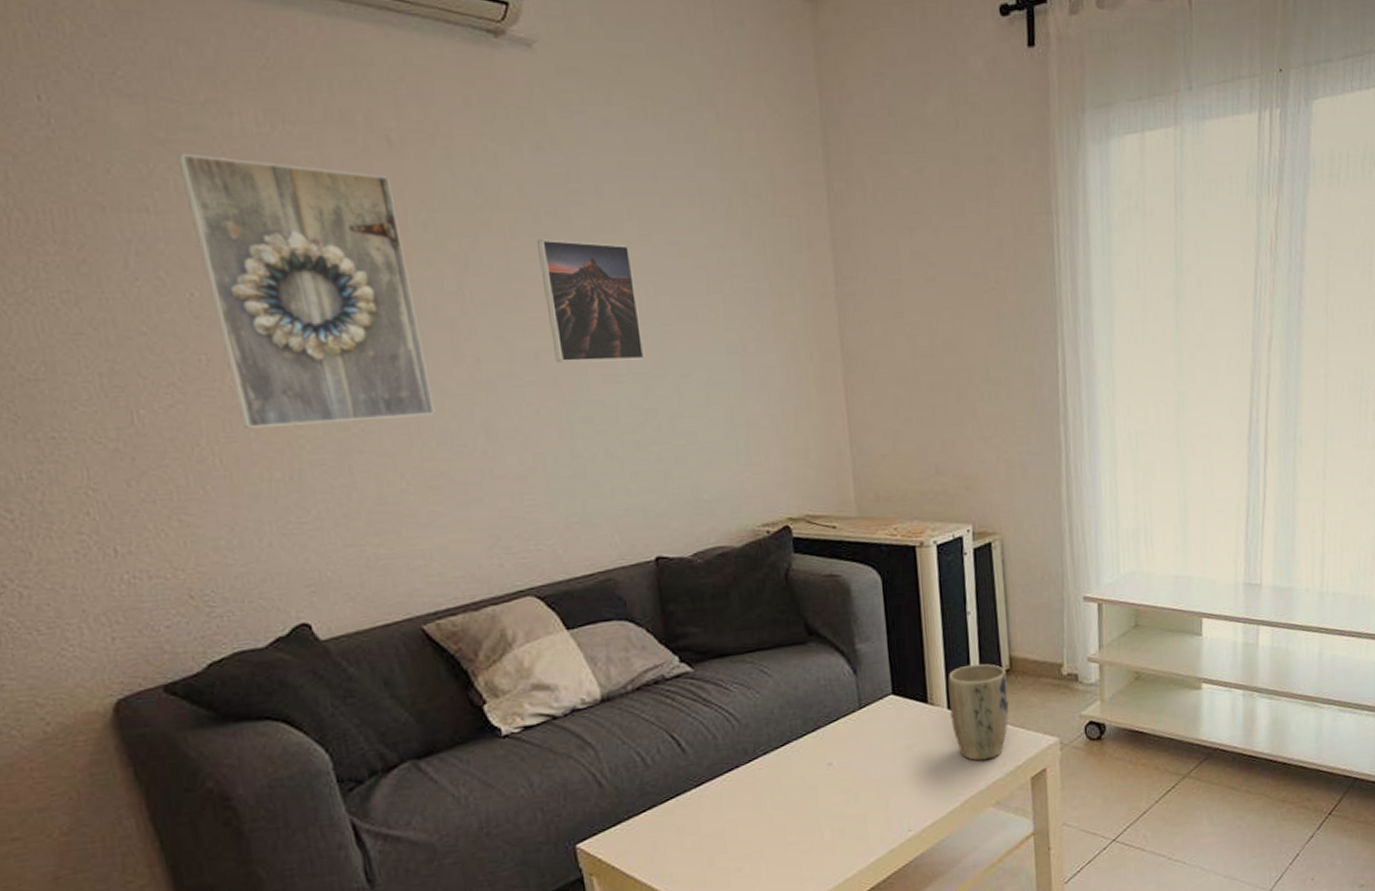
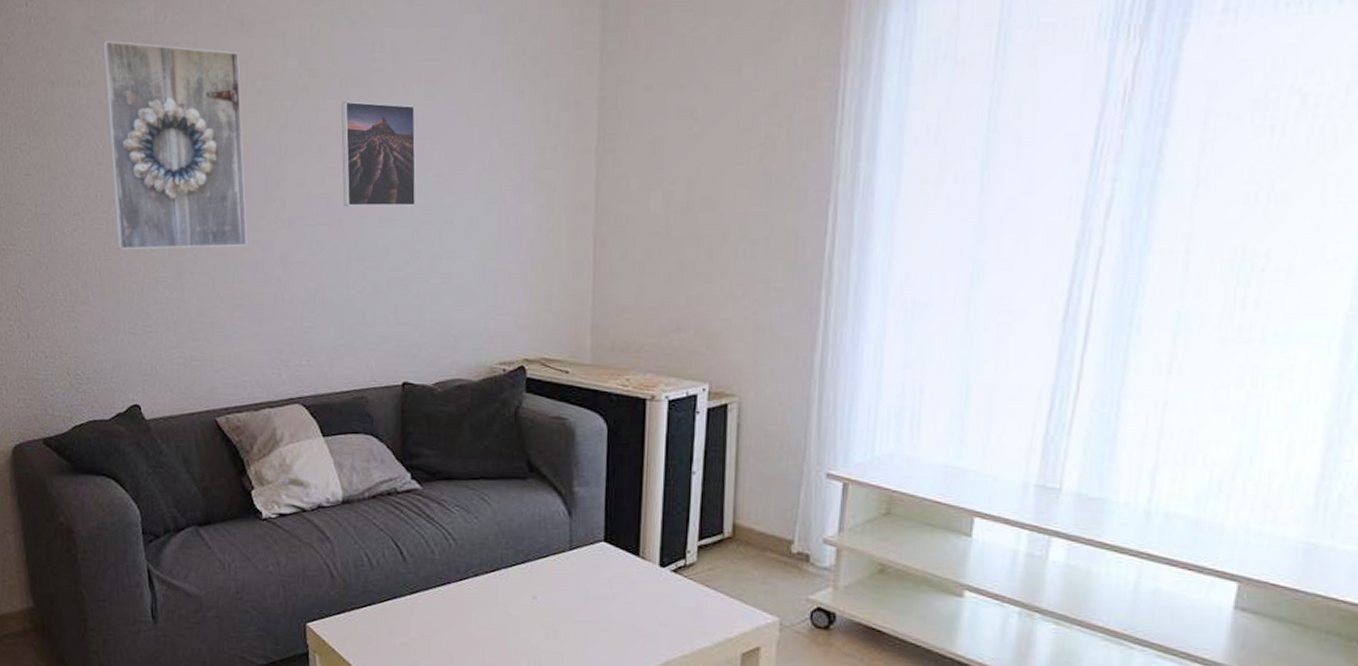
plant pot: present [948,663,1009,761] -> none [661,525,728,626]

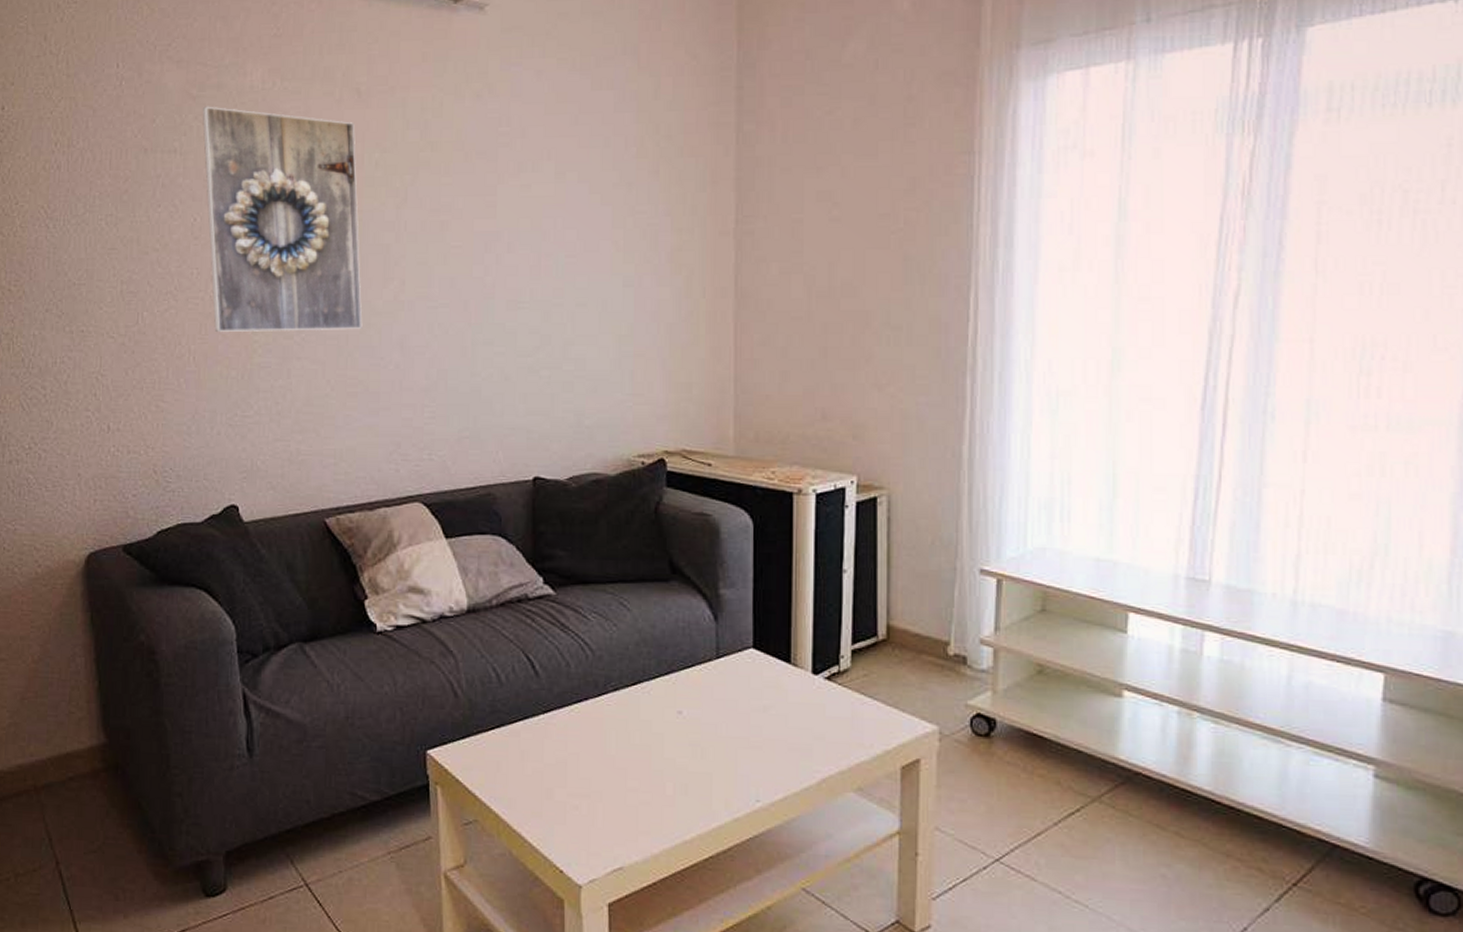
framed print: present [341,101,417,207] -> none [466,177,547,288]

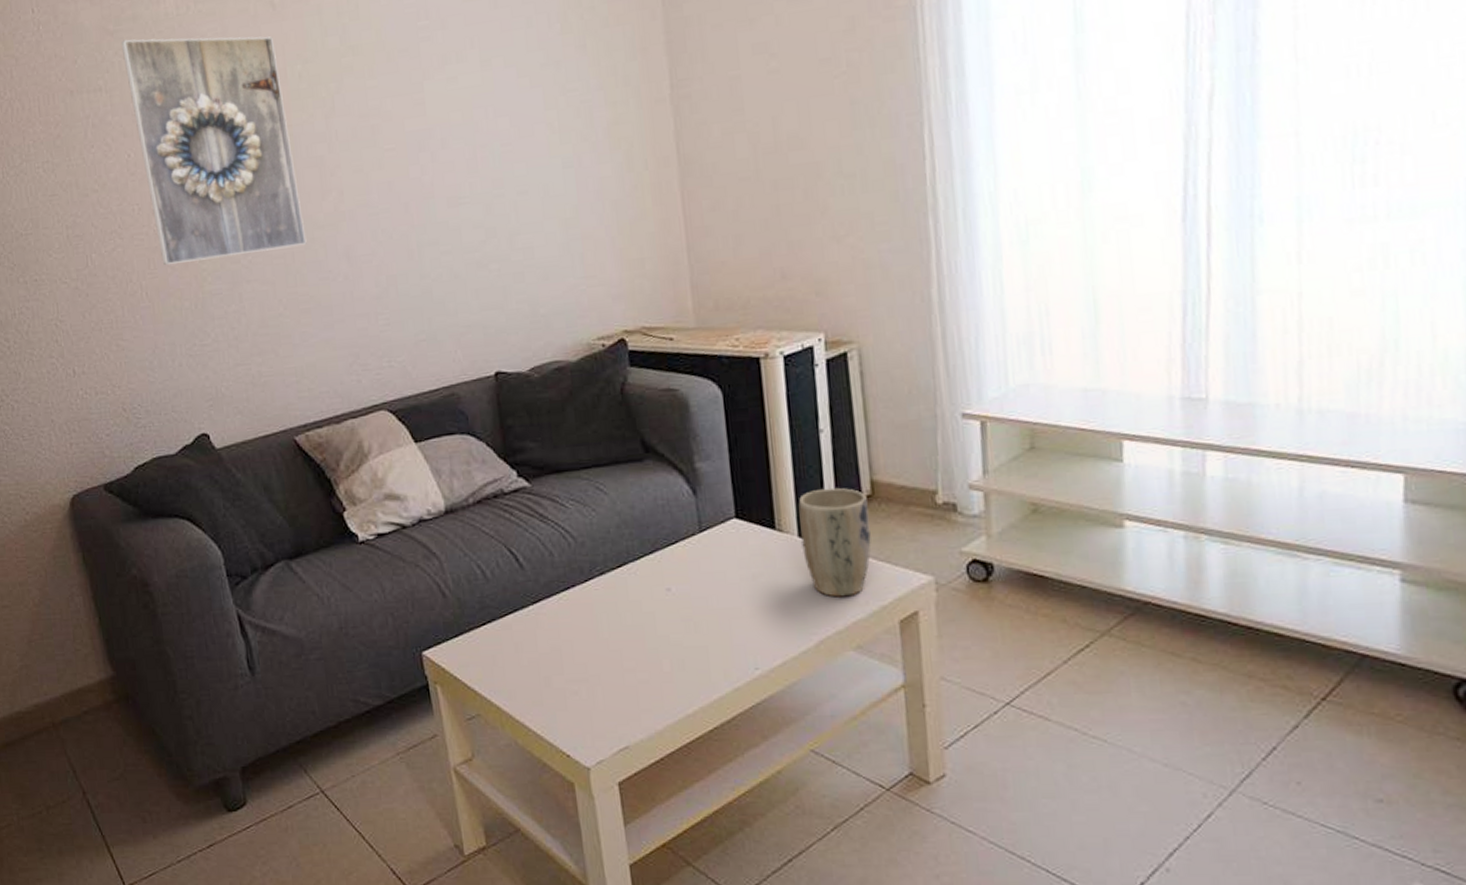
plant pot: none [815,628,883,738] -> present [798,487,871,597]

